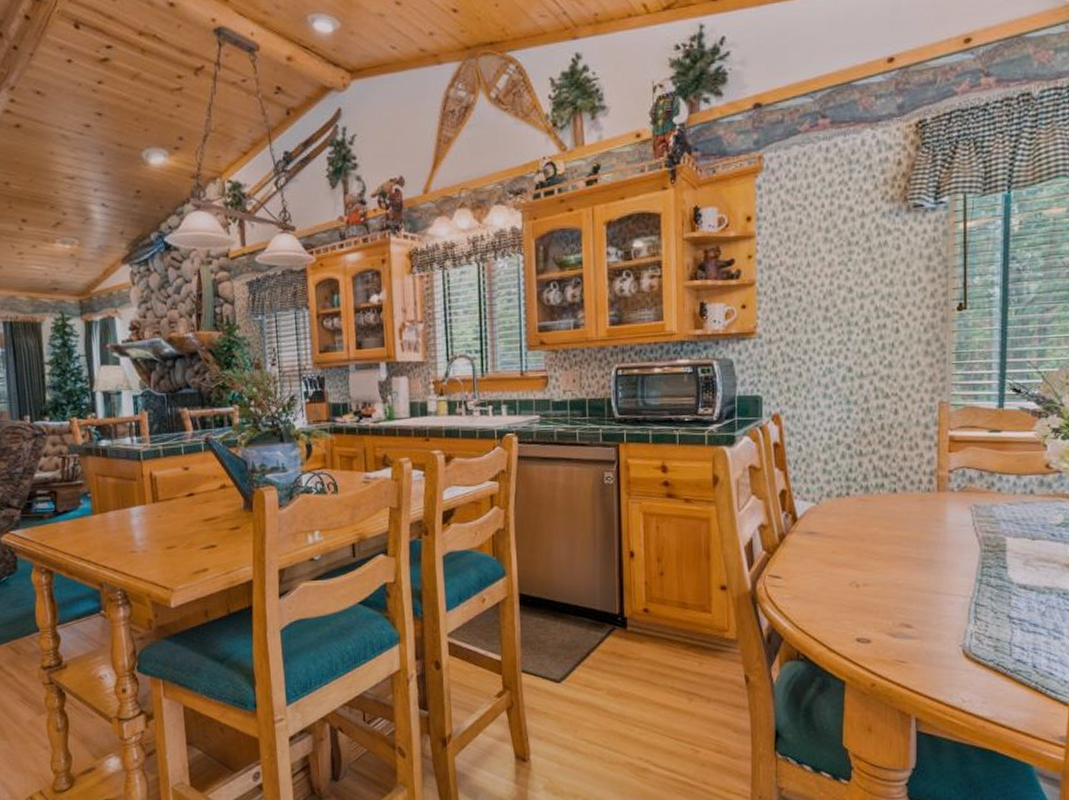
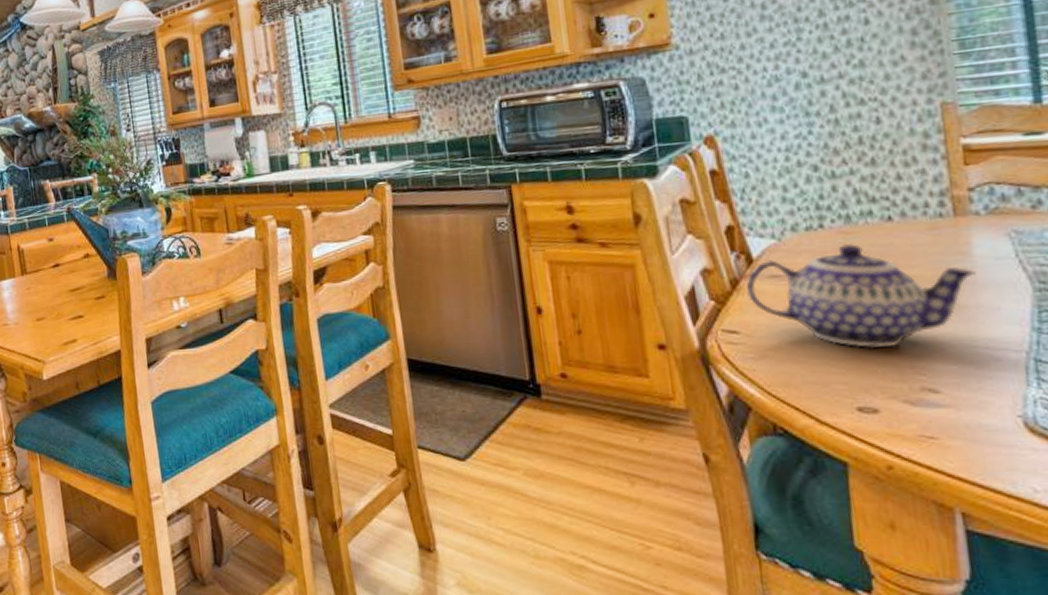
teapot: none [789,510,946,592] -> present [745,244,976,348]

